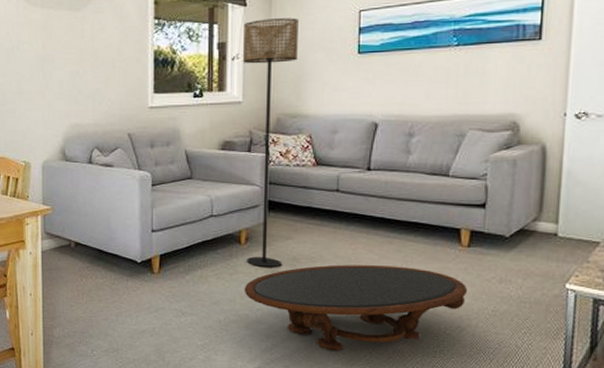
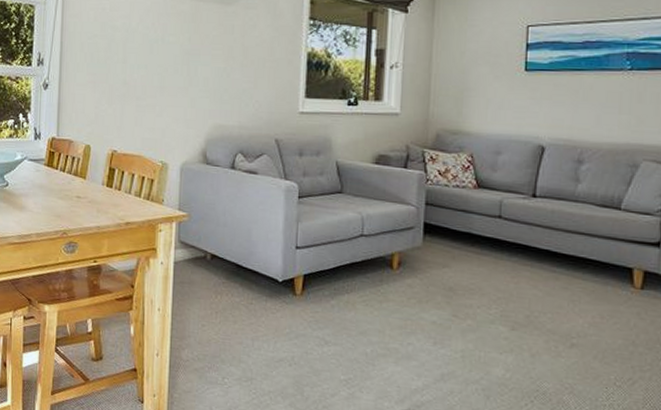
floor lamp: present [243,18,298,268] -> none [399,28,462,298]
coffee table: present [244,264,468,351] -> none [394,299,641,397]

